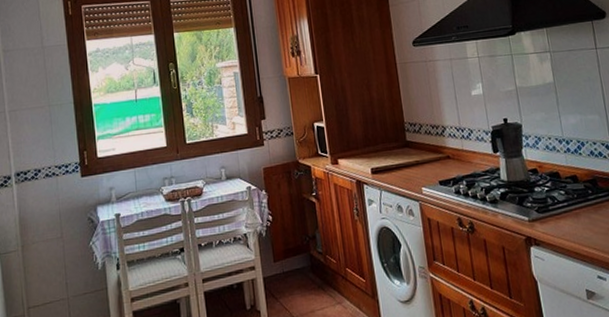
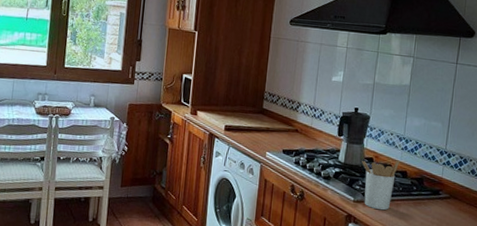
utensil holder: none [526,165,569,225] -> present [362,160,399,211]

